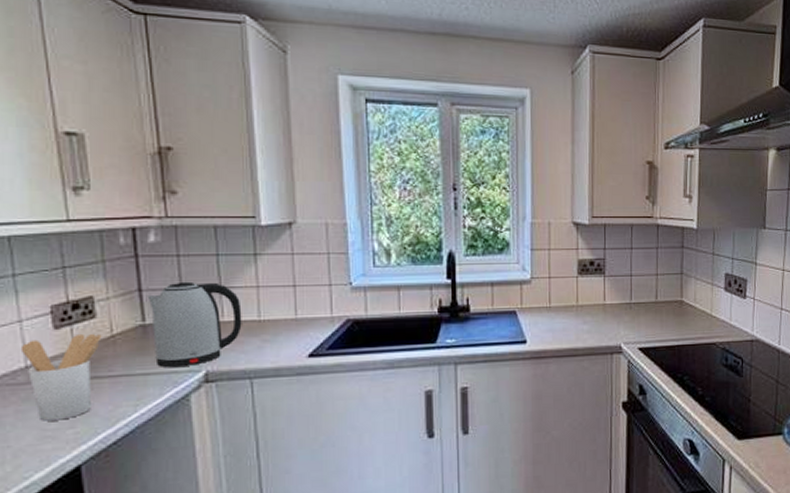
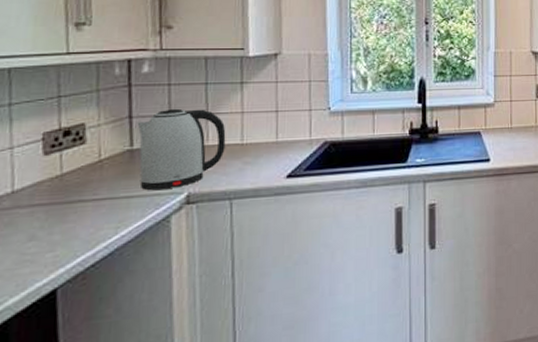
utensil holder: present [20,333,102,421] -> none [8,158,90,245]

